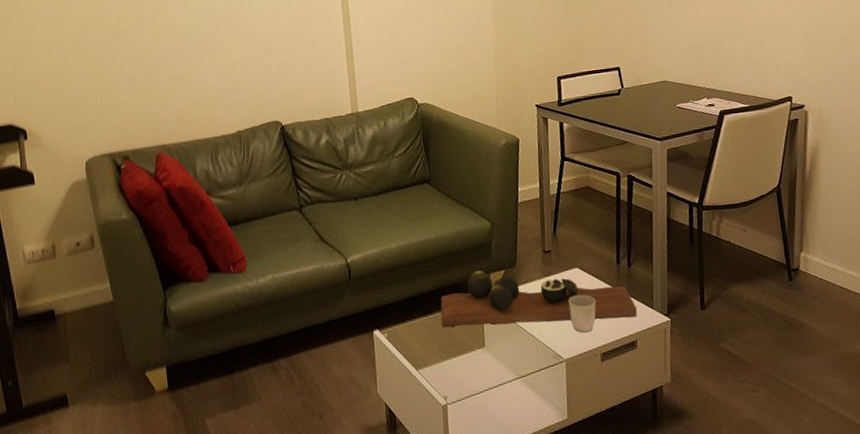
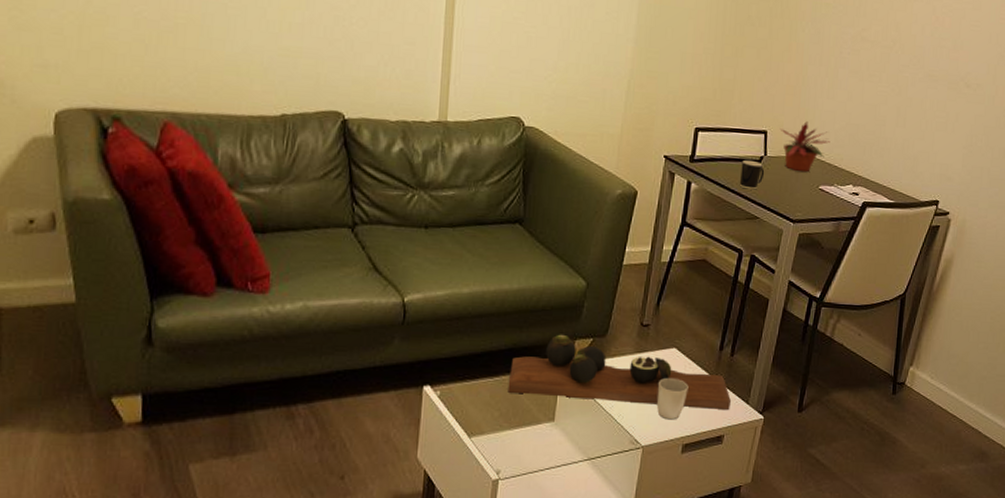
mug: none [603,94,625,120] -> present [739,159,765,190]
potted plant: none [630,52,678,96] -> present [779,121,830,173]

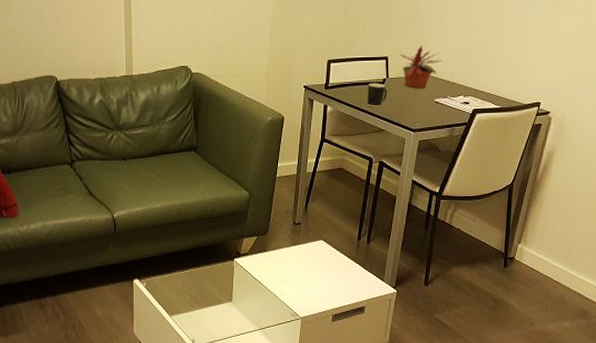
decorative tray: present [507,334,731,409] -> none [195,234,369,286]
cup: present [656,377,689,420] -> none [310,263,335,296]

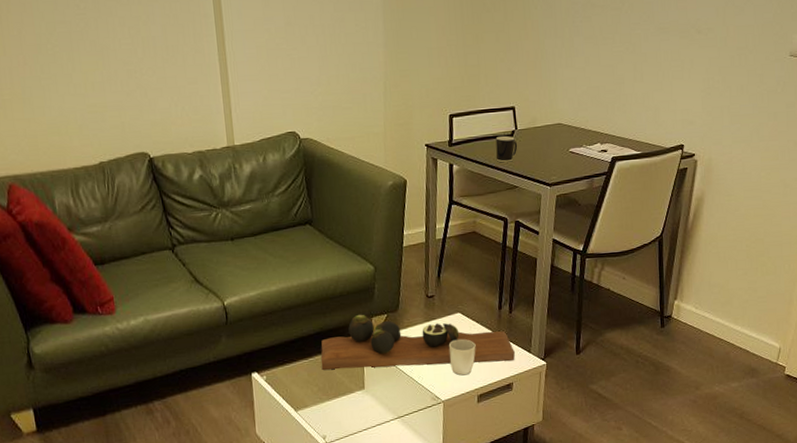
decorative tray: none [195,234,369,286] -> present [321,314,515,370]
cup: none [310,263,335,296] -> present [448,339,476,376]
potted plant: present [398,45,443,89] -> none [526,92,574,139]

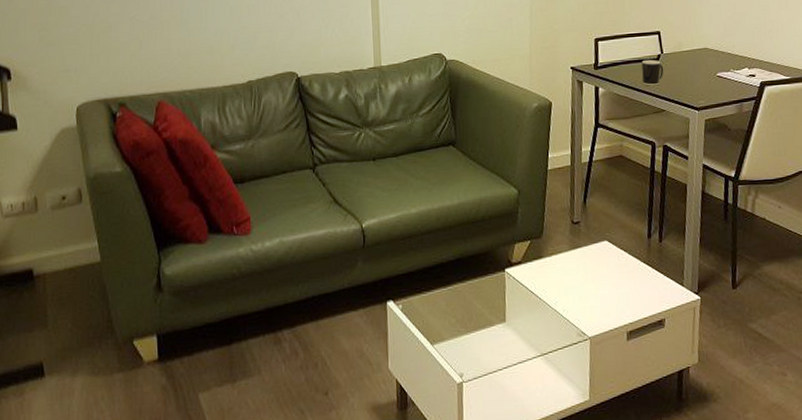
decorative tray: present [321,314,515,370] -> none [460,240,667,300]
cup: present [448,339,476,376] -> none [595,269,625,310]

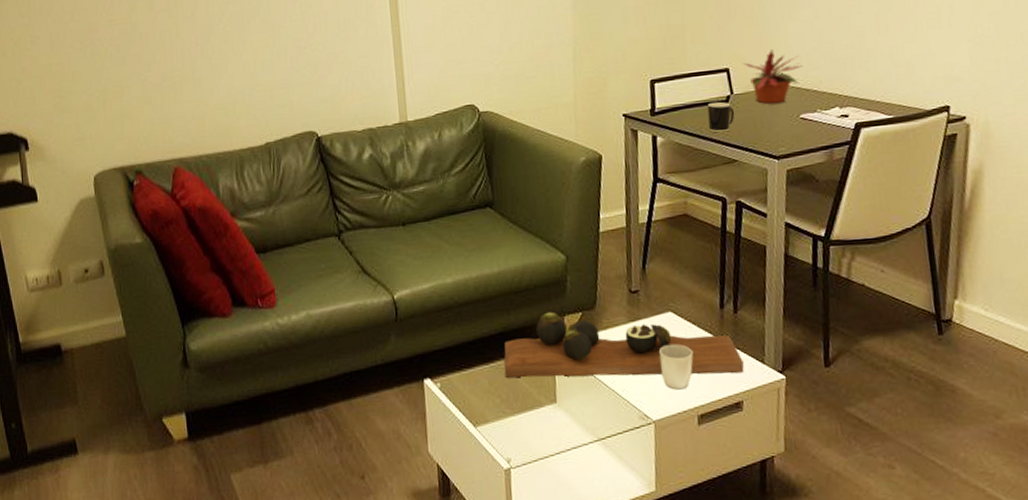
decorative tray: none [460,240,667,300] -> present [504,311,744,378]
cup: none [595,269,625,310] -> present [658,344,694,390]
potted plant: none [671,17,720,64] -> present [742,50,803,104]

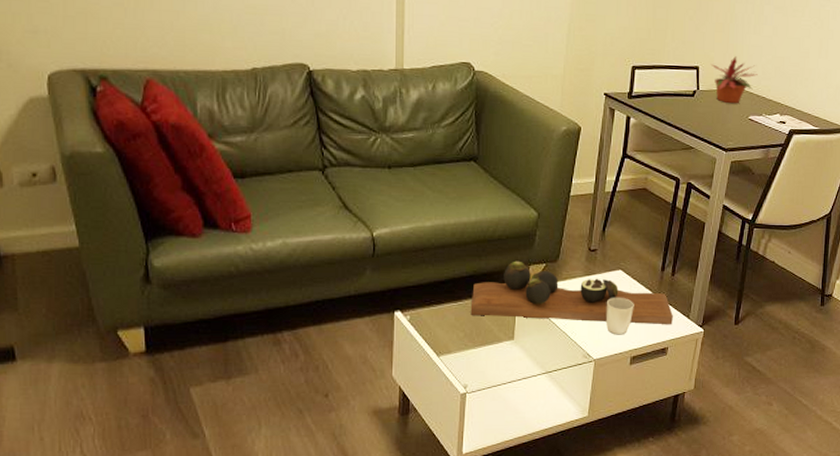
mug: present [707,101,735,133] -> none [674,94,698,122]

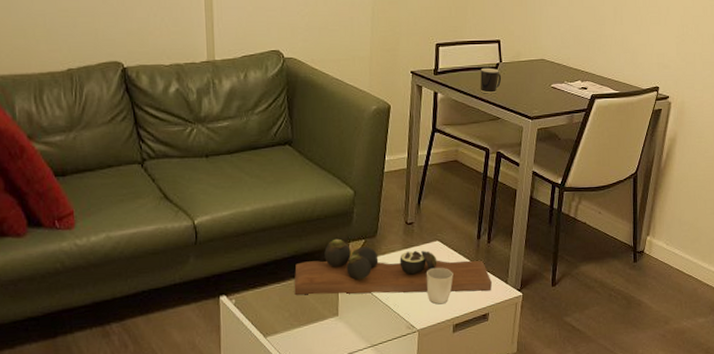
mug: none [674,94,698,122] -> present [480,67,502,94]
potted plant: present [710,56,758,104] -> none [511,28,557,74]

